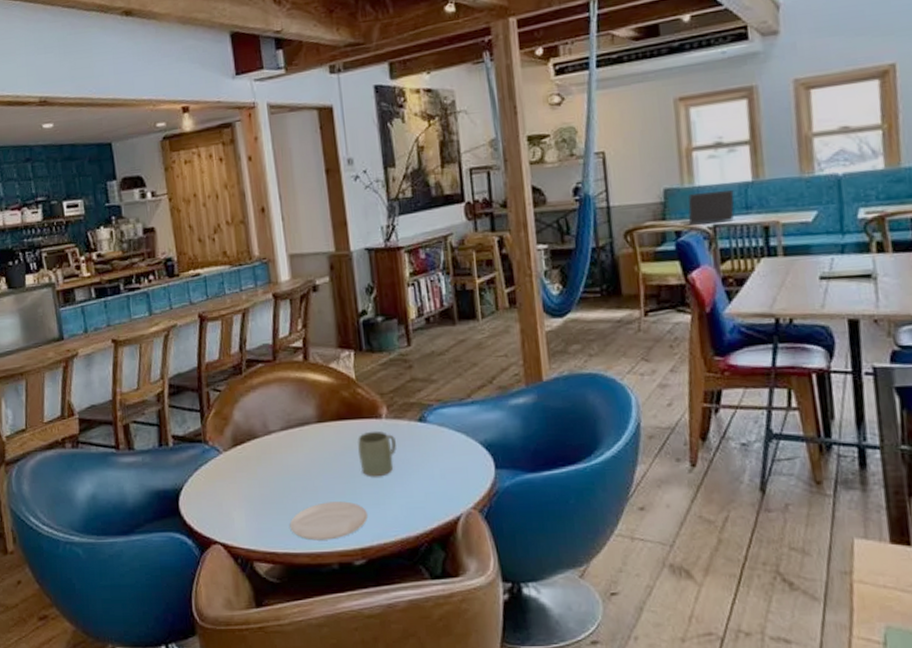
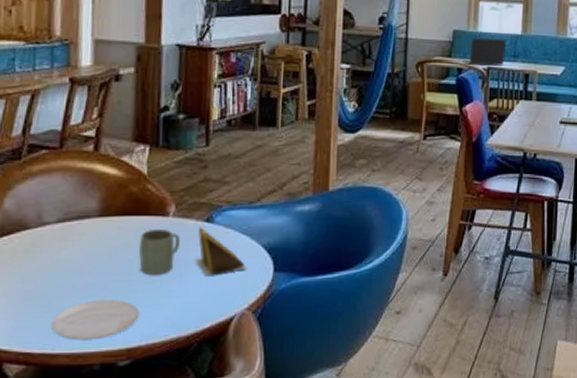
cake slice: none [413,427,467,475] -> present [194,227,247,275]

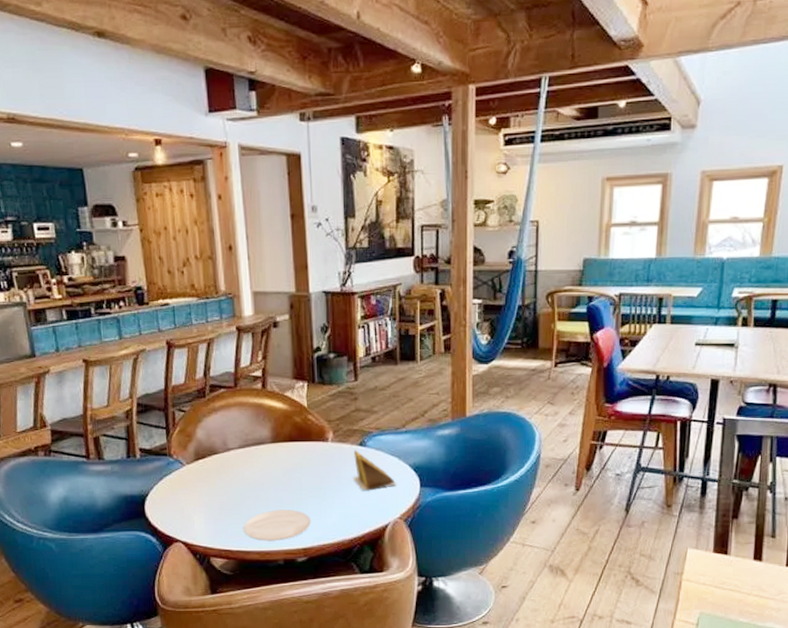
mug: present [138,228,180,274] -> none [305,452,339,489]
laptop: present [461,38,507,66] -> none [592,264,639,292]

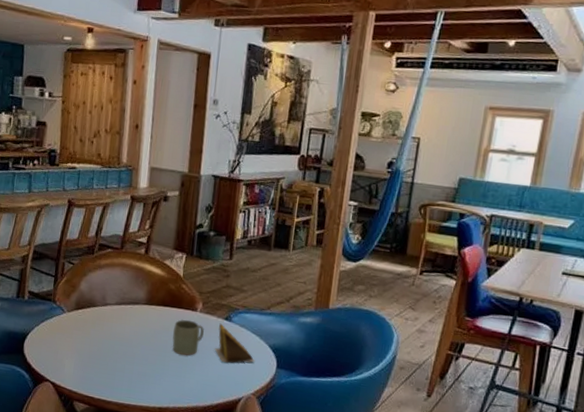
plate: present [243,510,312,541] -> none [107,366,171,397]
mug: none [305,452,339,489] -> present [172,319,204,356]

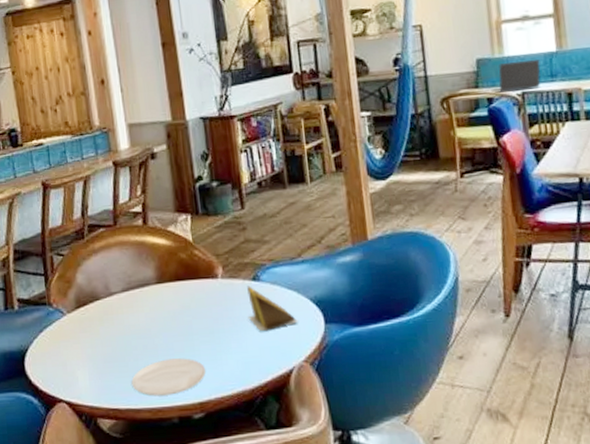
plate: none [107,366,171,397] -> present [131,358,206,396]
mug: present [172,319,204,356] -> none [195,290,232,333]
laptop: none [464,186,514,215] -> present [490,60,541,93]

